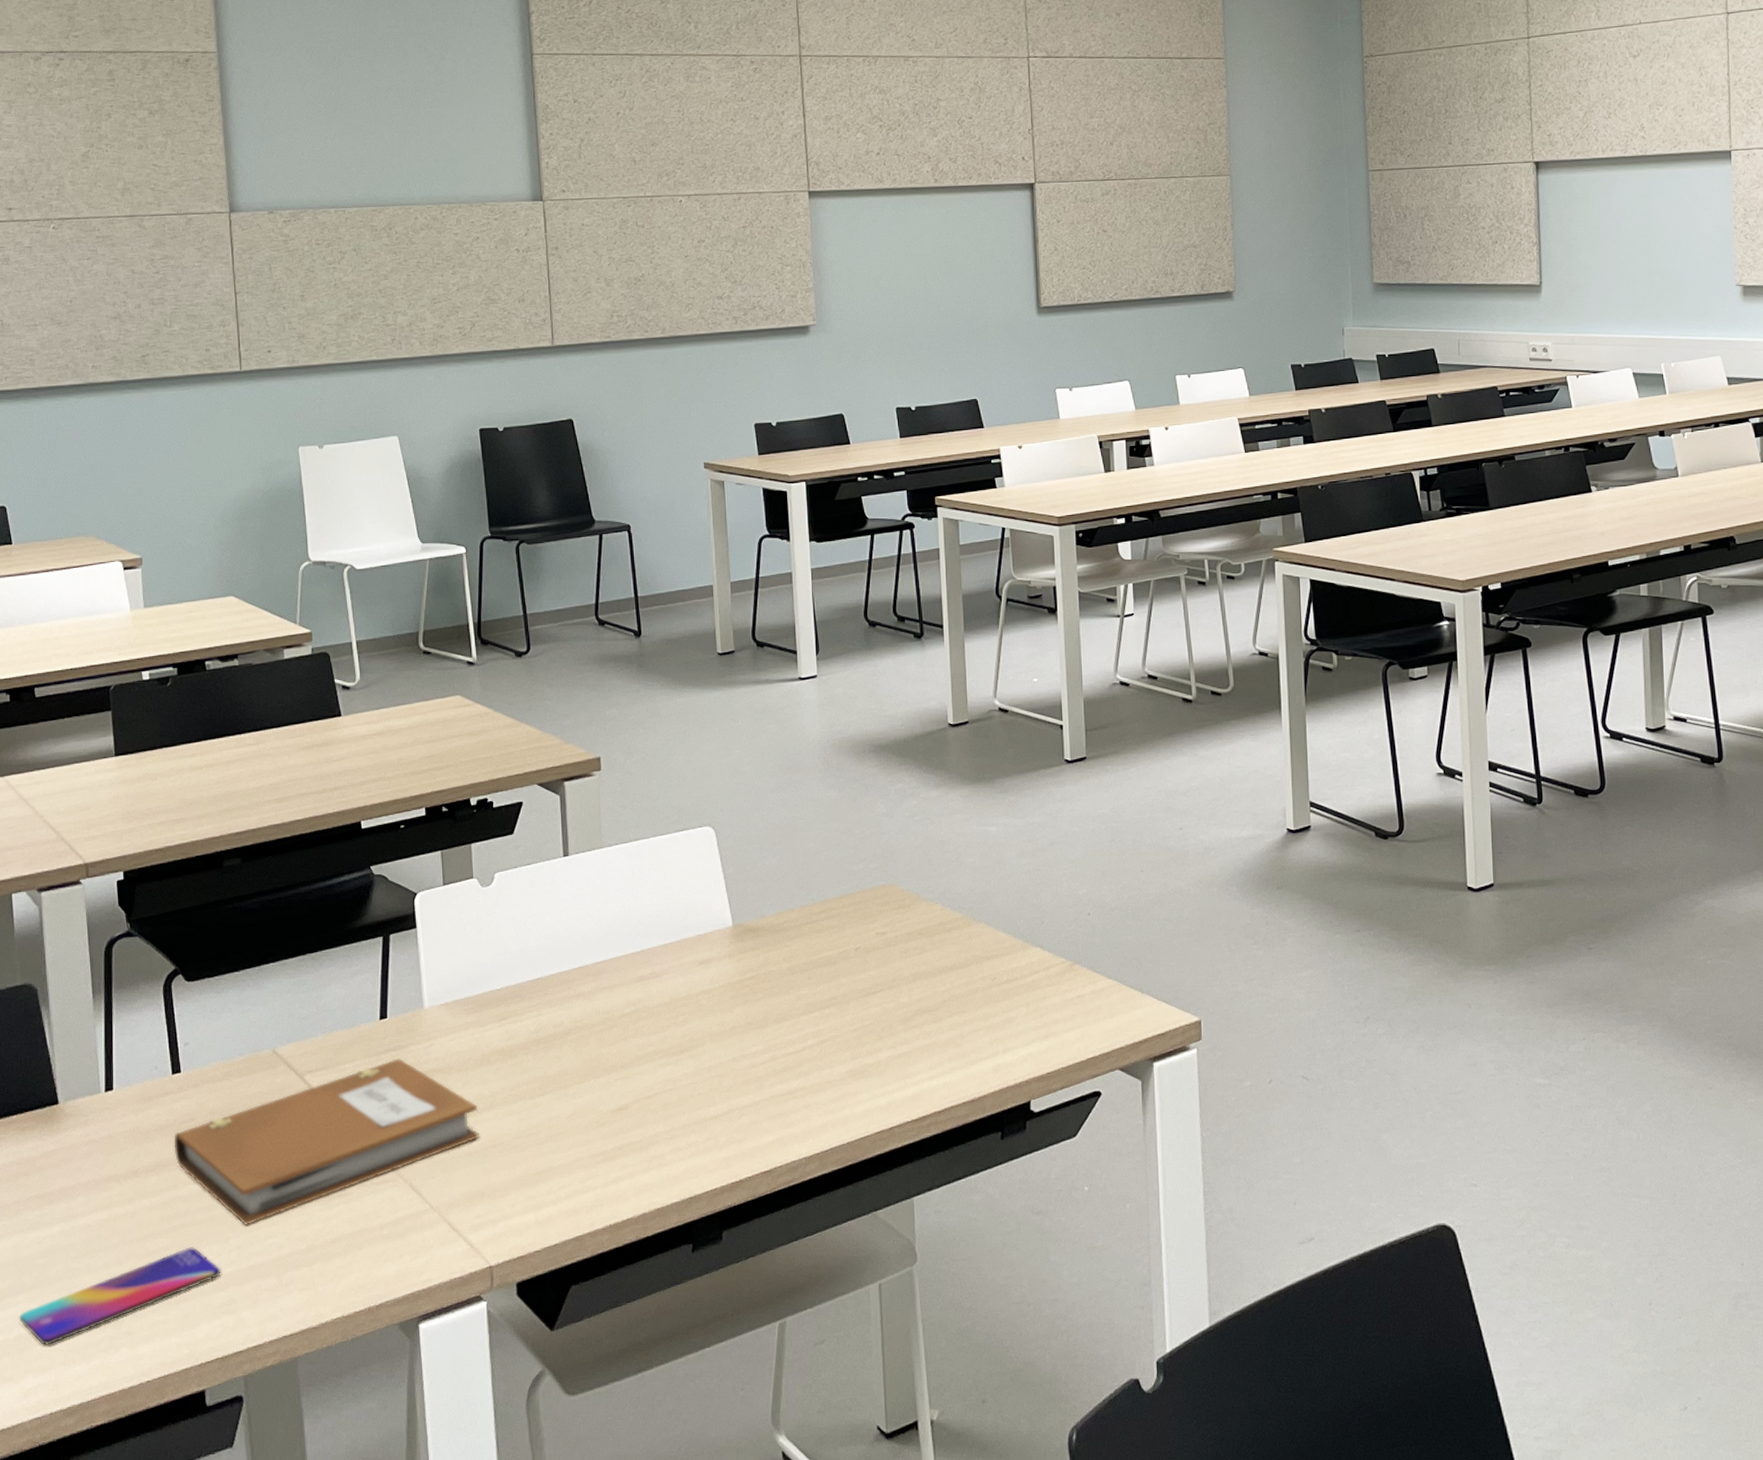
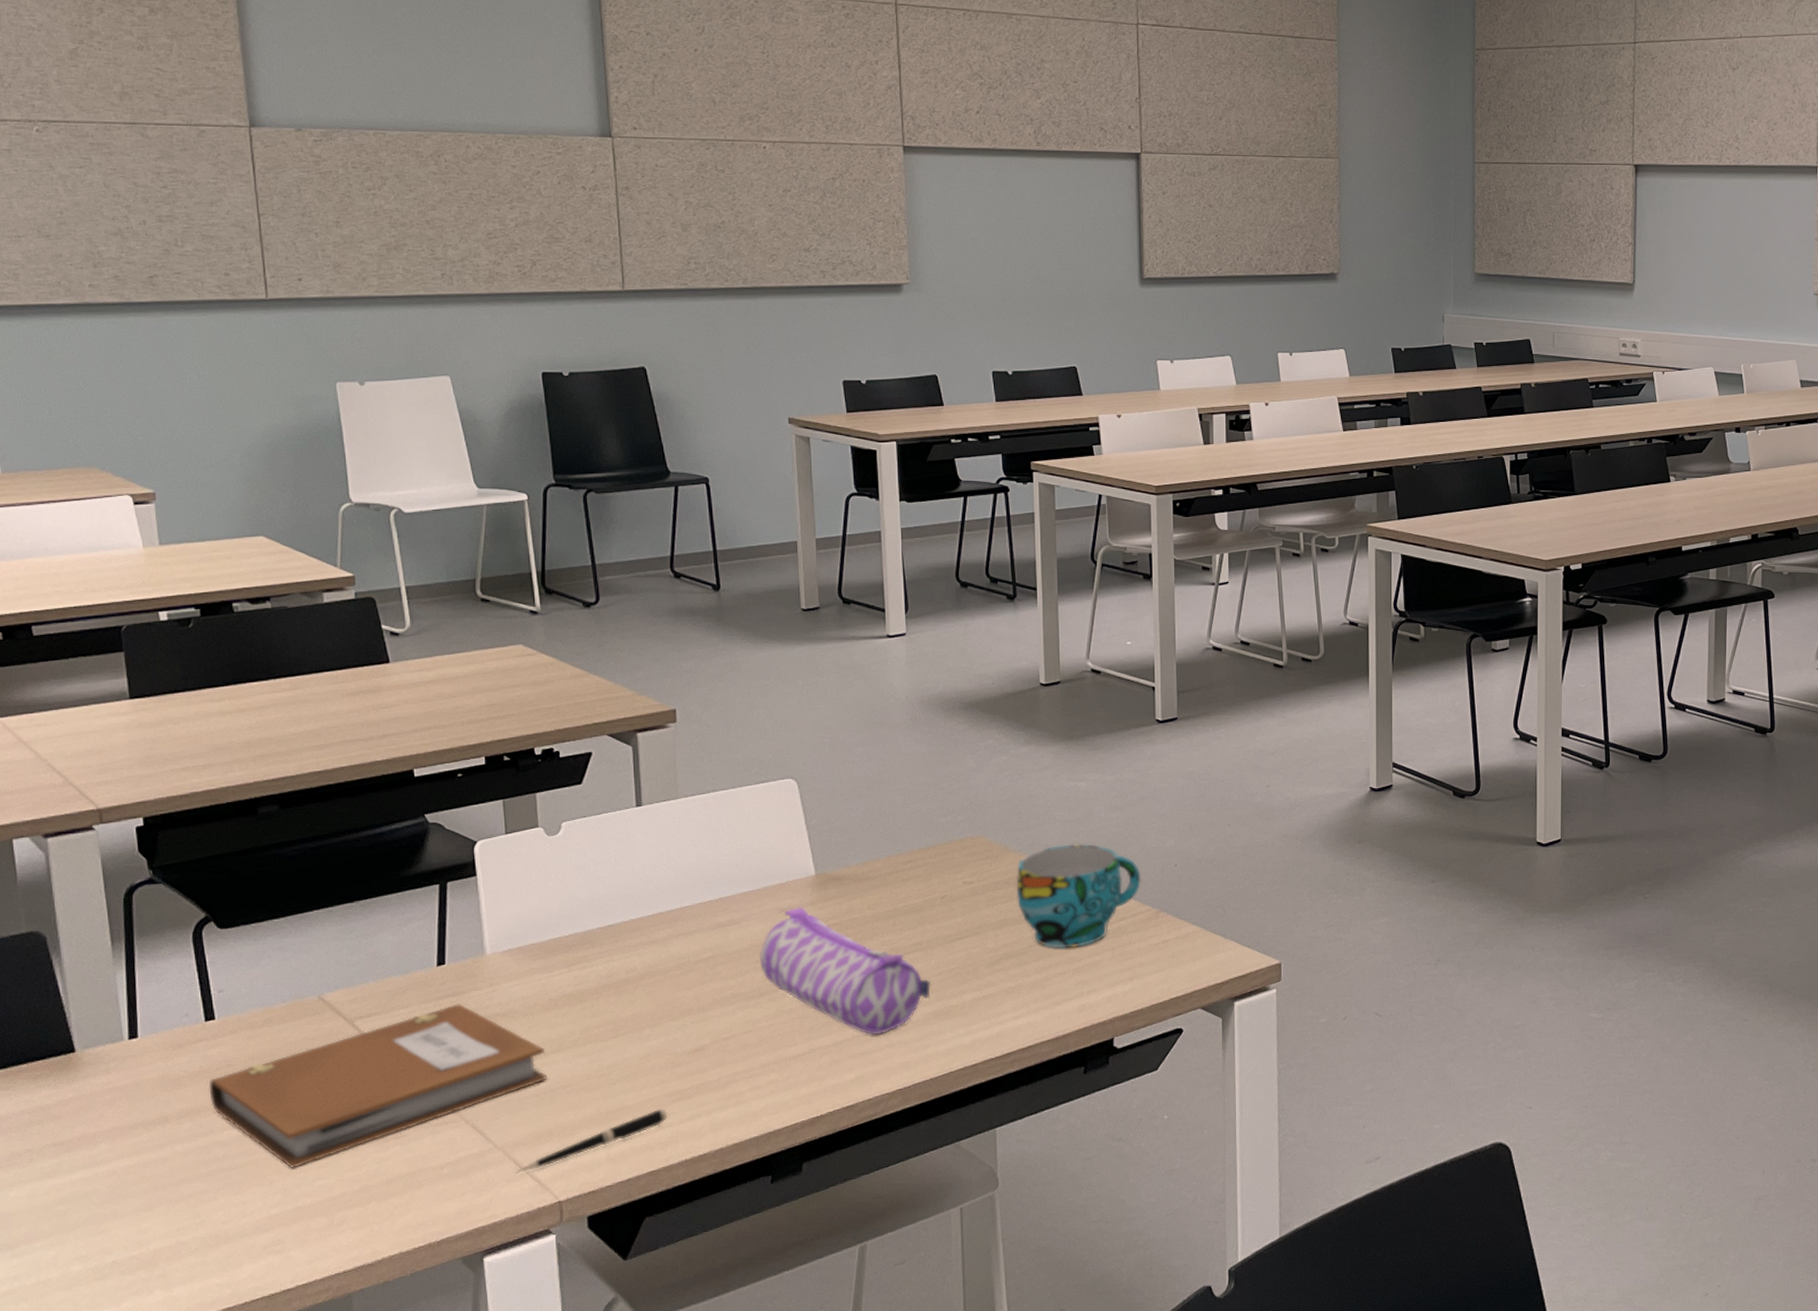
smartphone: present [19,1247,221,1345] -> none [36,1190,266,1290]
pen: none [449,1170,593,1236] -> present [515,1108,668,1173]
pencil case: none [679,958,846,1095] -> present [759,906,931,1035]
cup: none [928,892,1054,1004] -> present [1016,844,1141,948]

